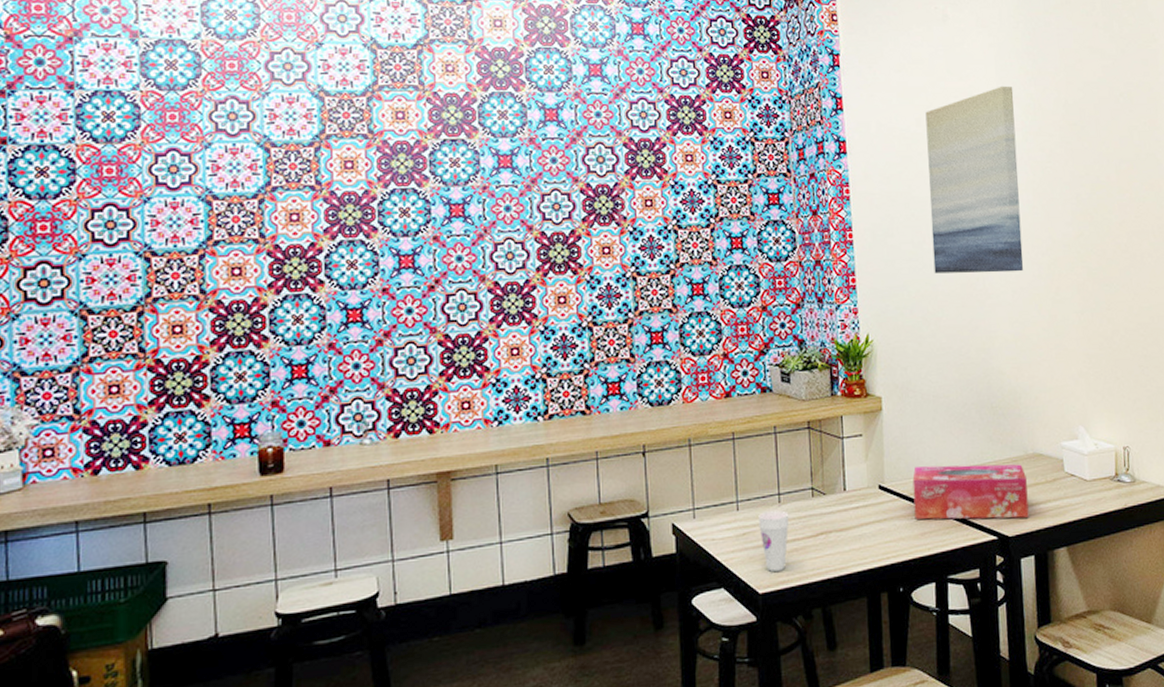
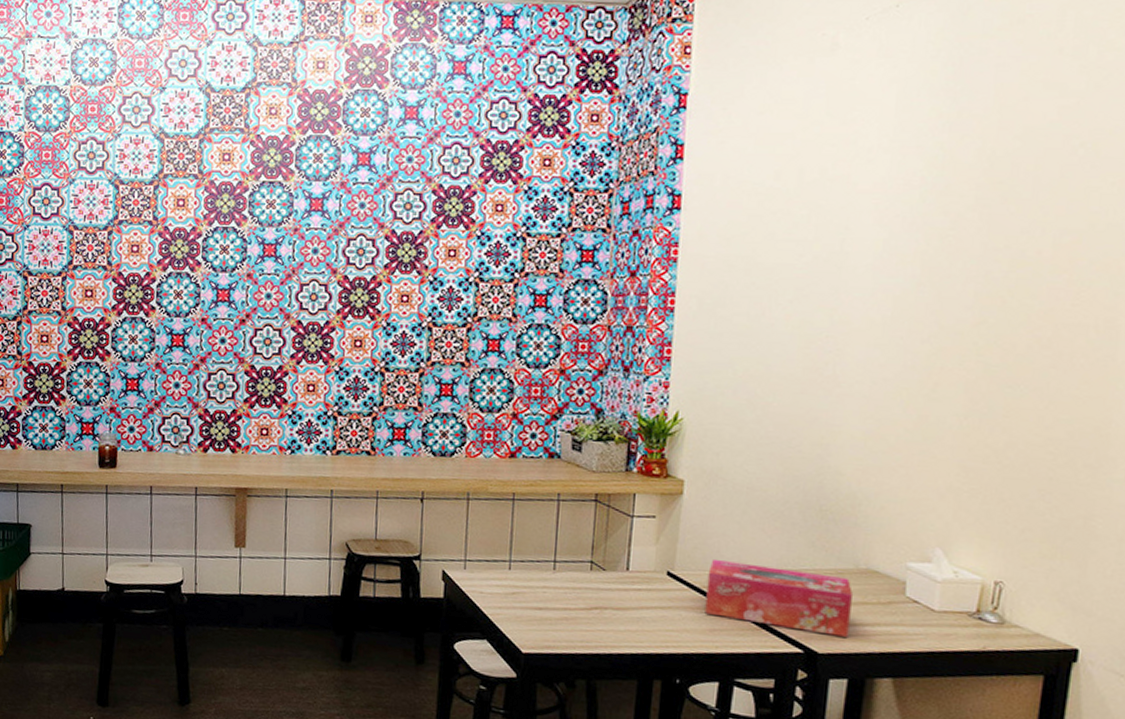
cup: present [758,510,789,572] -> none [529,576,563,636]
wall art: present [925,86,1024,274] -> none [770,131,917,360]

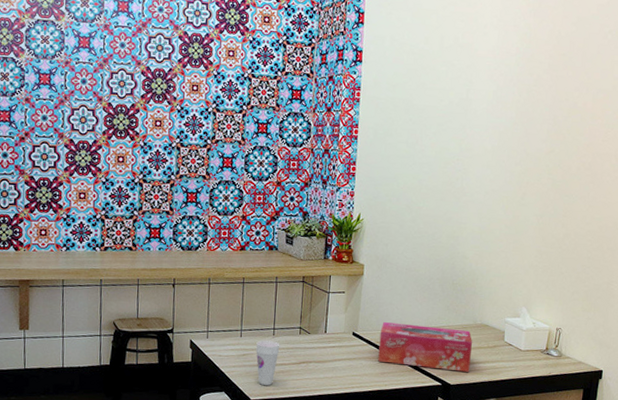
cup: none [529,576,563,636] -> present [256,340,280,385]

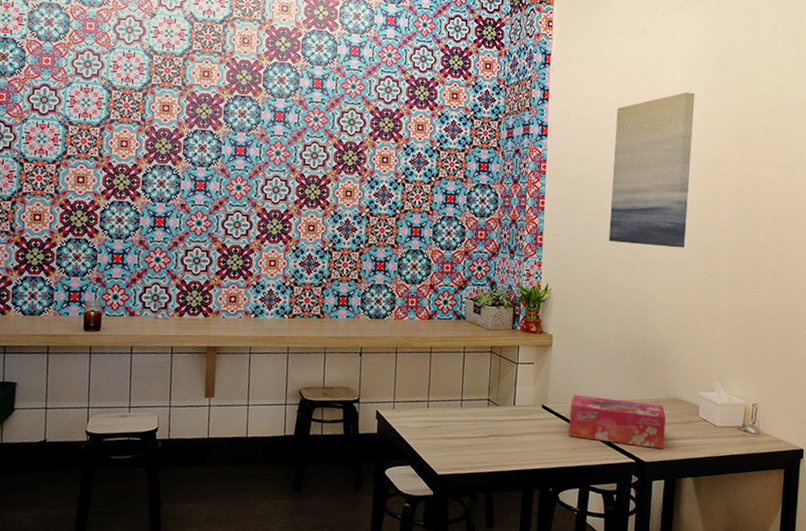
cup: present [256,340,280,385] -> none [443,412,468,460]
wall art: none [421,14,514,177] -> present [609,92,695,248]

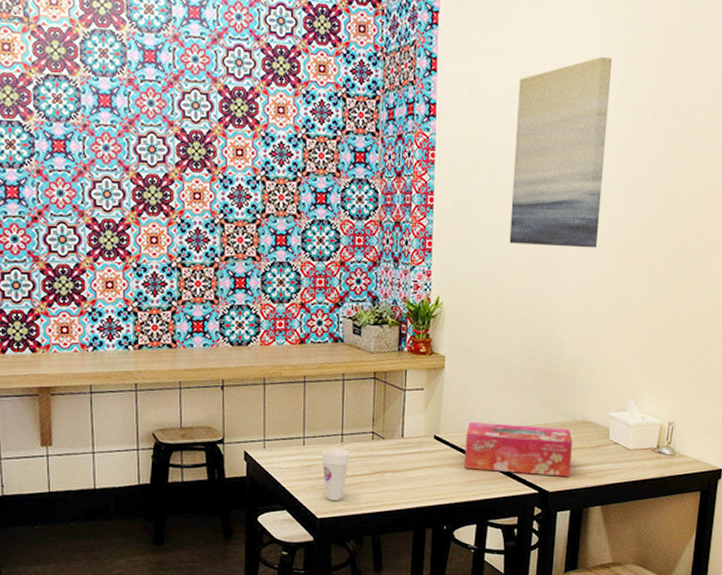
cup: none [443,412,468,460] -> present [322,449,350,501]

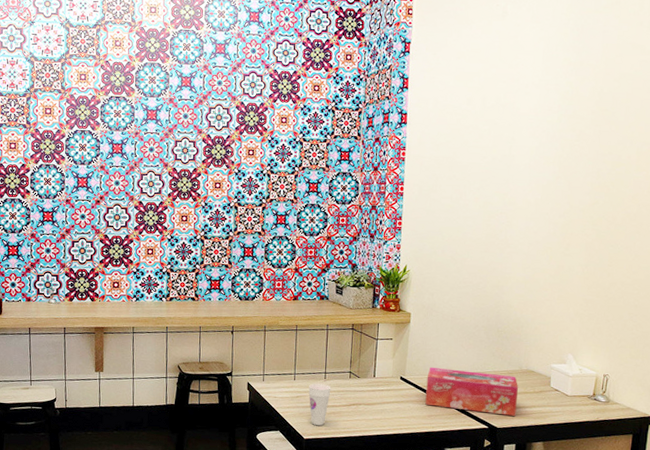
wall art: present [509,56,613,249] -> none [466,74,556,229]

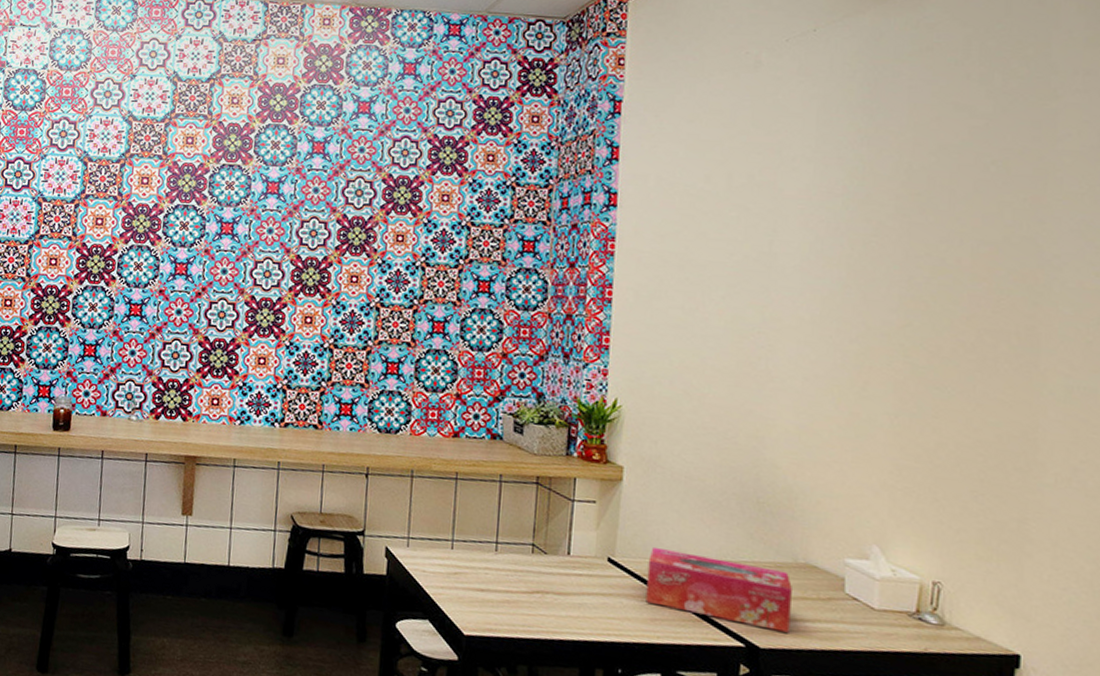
cup: present [308,384,331,426] -> none [472,556,505,618]

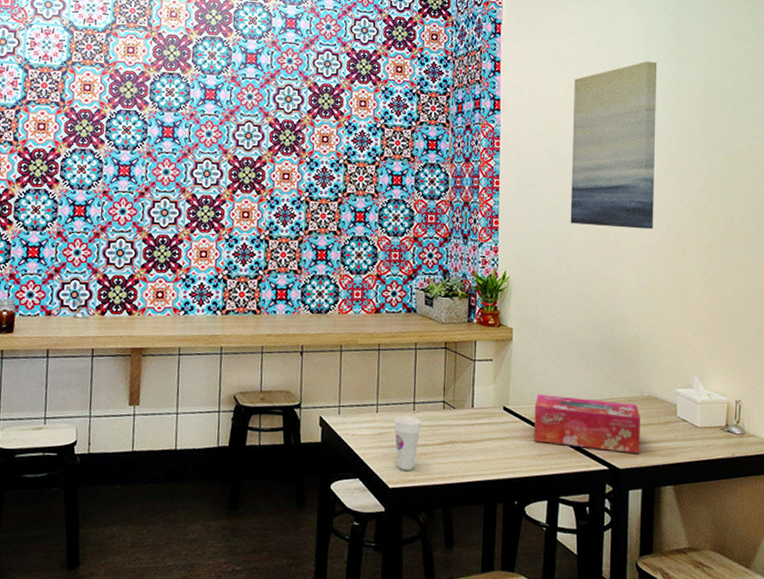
cup: none [472,556,505,618] -> present [394,417,422,470]
wall art: none [705,143,837,358] -> present [570,61,657,230]

